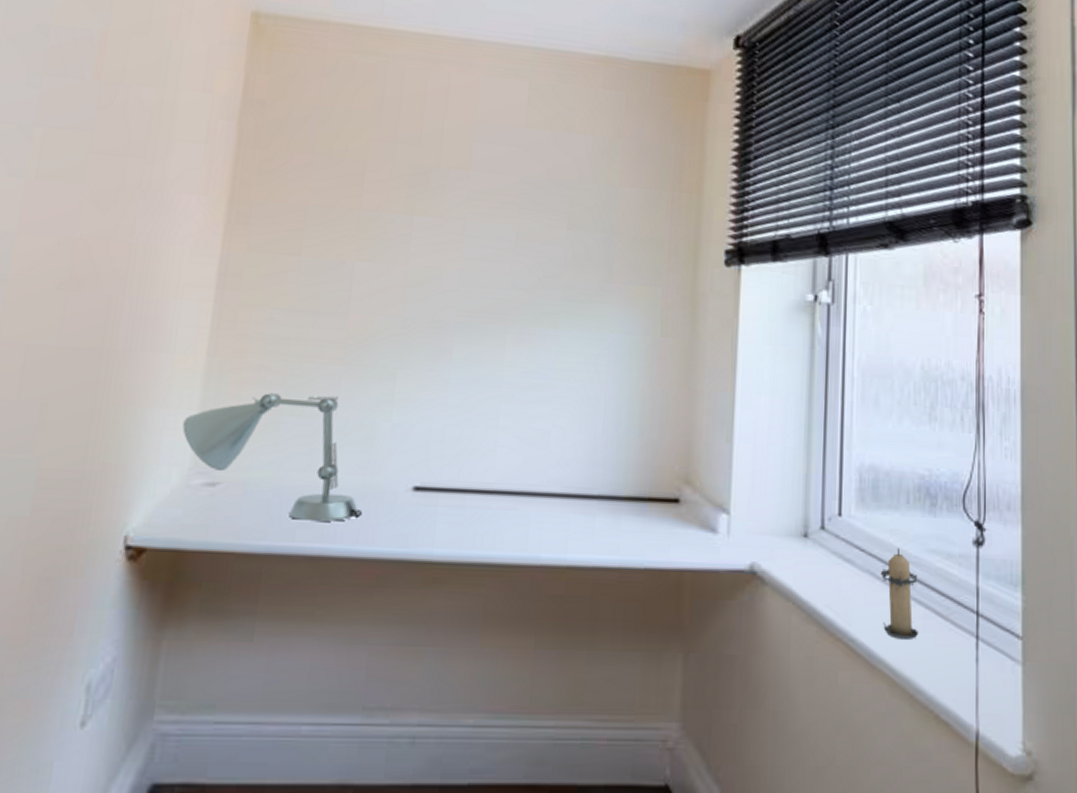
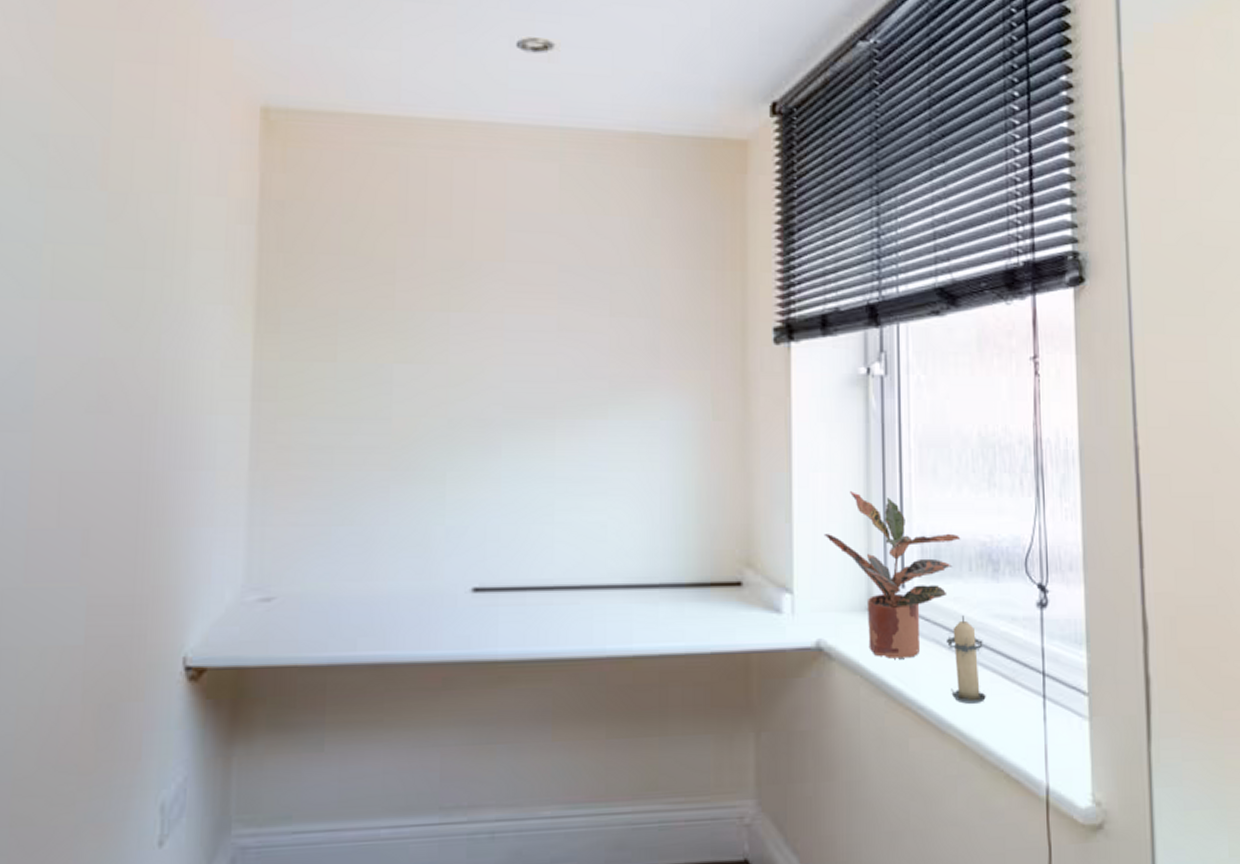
desk lamp: present [182,393,363,521] -> none [231,502,424,629]
potted plant: none [763,416,900,588] -> present [823,491,961,659]

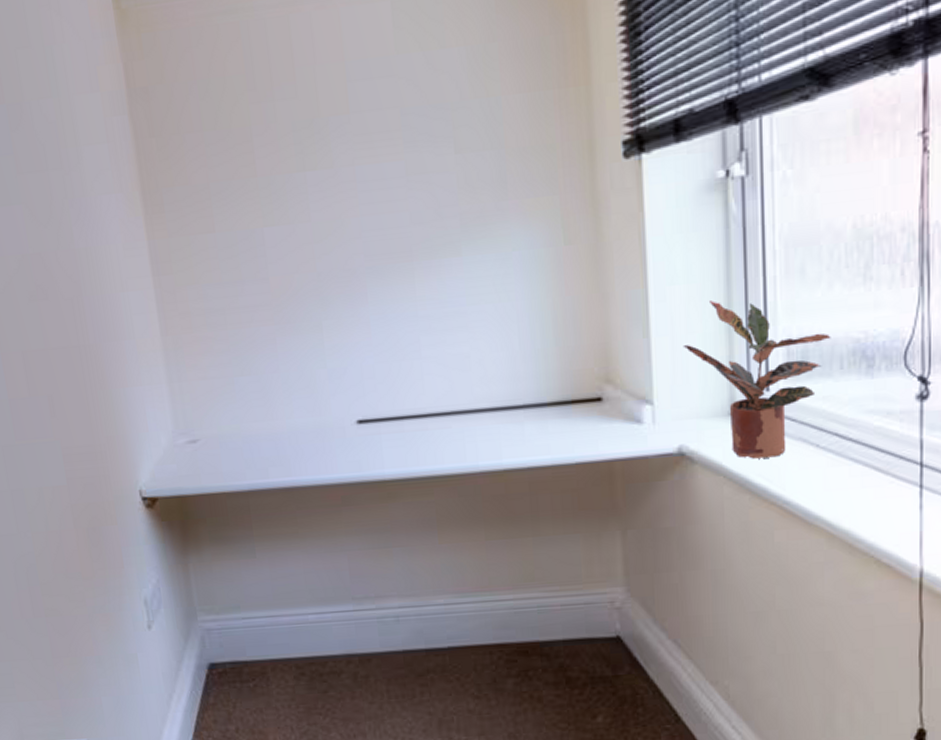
candle: present [946,615,986,705] -> none [813,413,856,498]

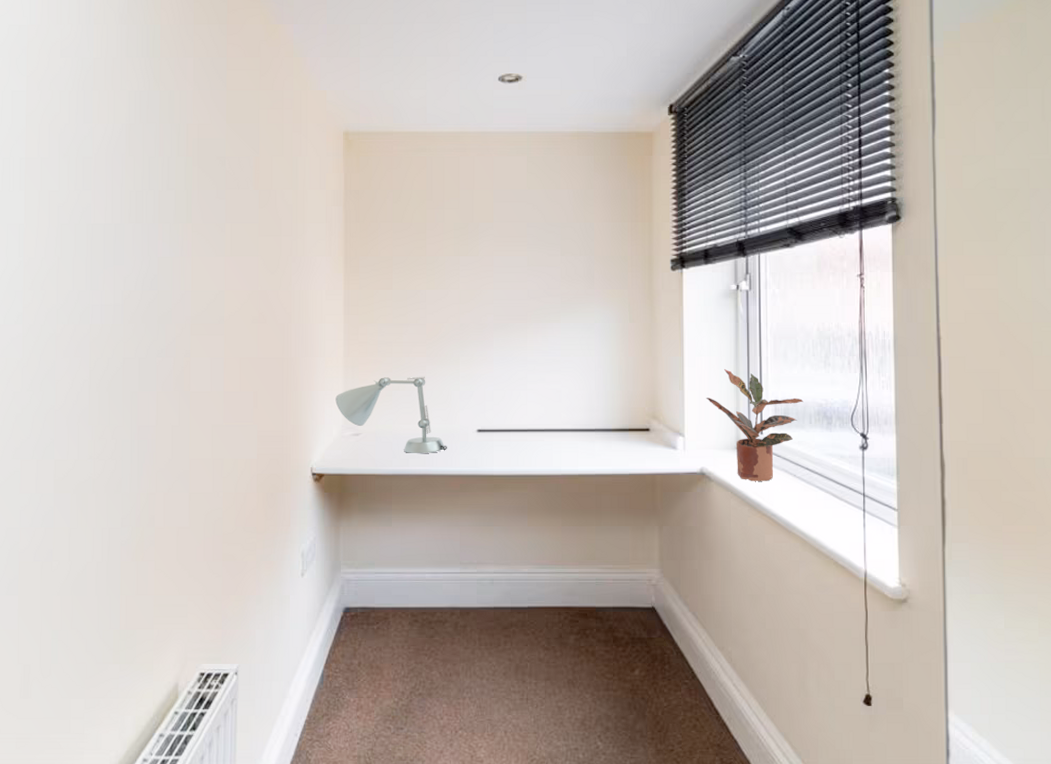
desk lamp: none [157,353,320,461] -> present [335,376,448,453]

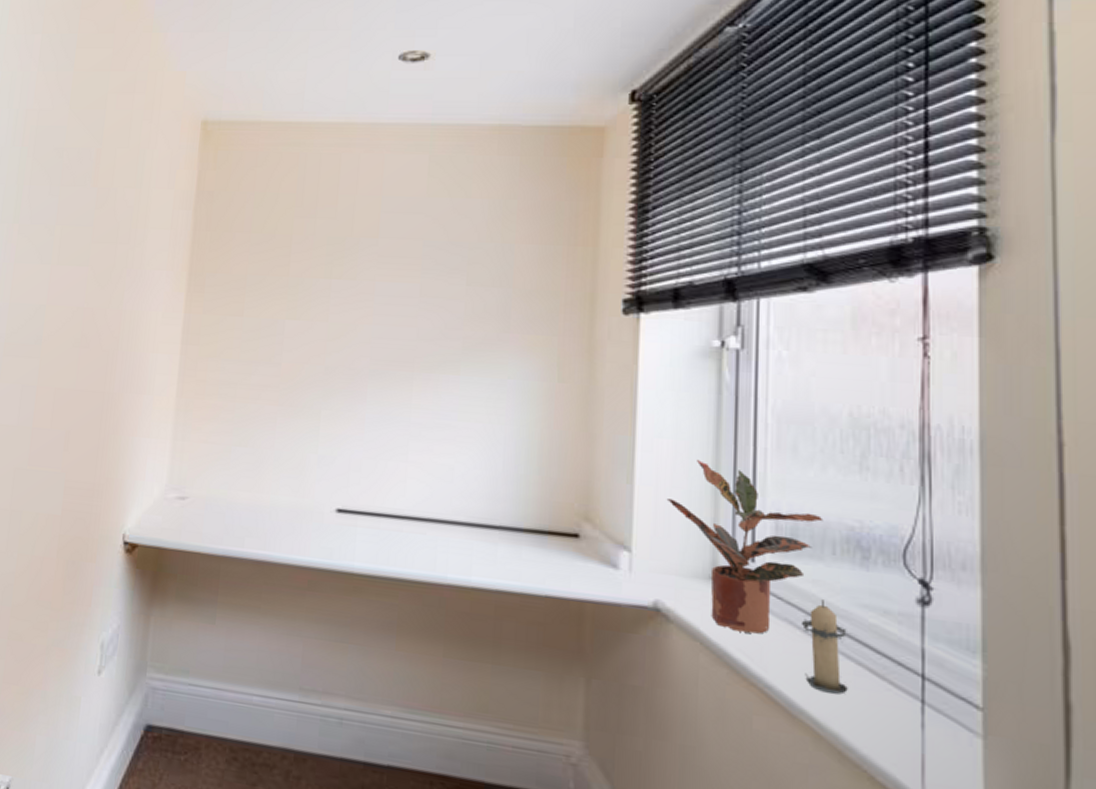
desk lamp: present [335,376,448,453] -> none [160,427,297,534]
candle: none [792,454,821,514] -> present [801,599,848,696]

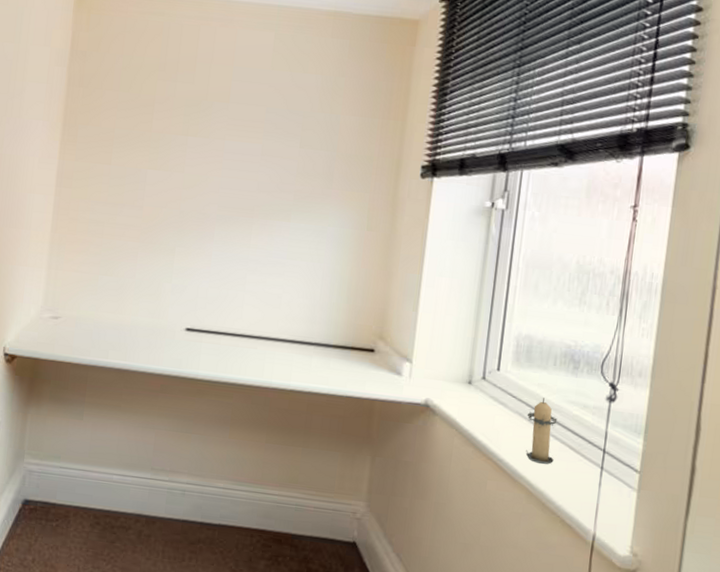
potted plant: present [666,460,823,634] -> none [441,294,551,423]

